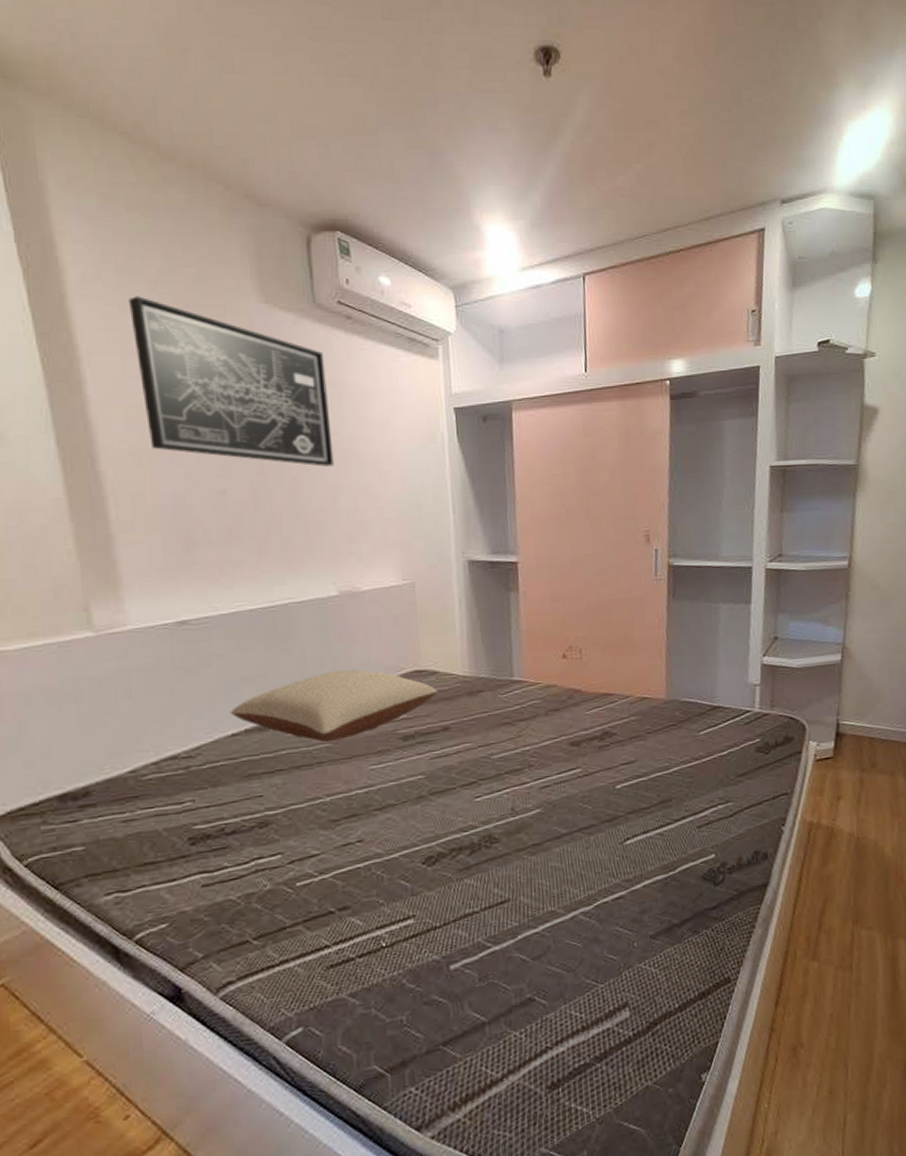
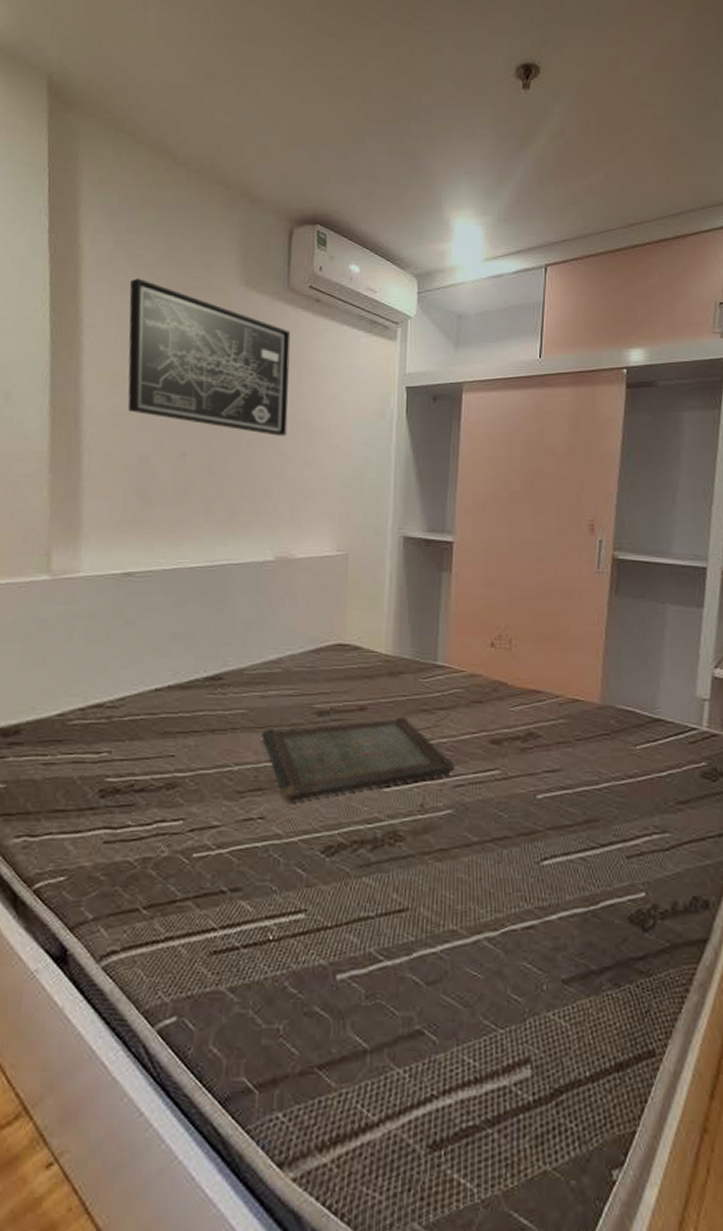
pillow: present [230,668,438,743] -> none [157,635,358,709]
serving tray: none [349,731,540,824] -> present [262,716,454,803]

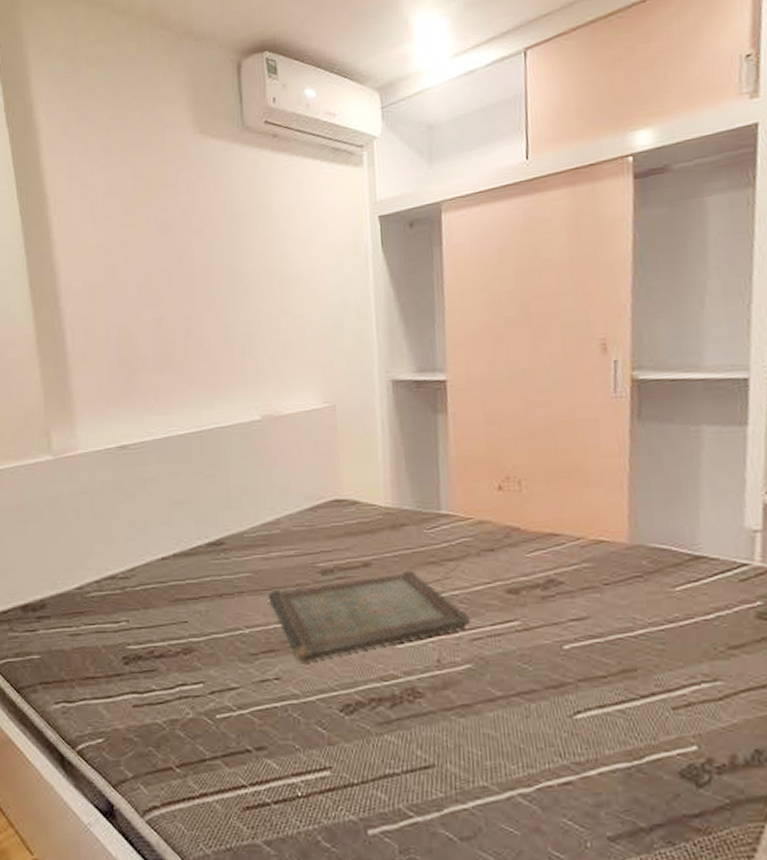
wall art: present [127,278,291,436] -> none [87,143,259,289]

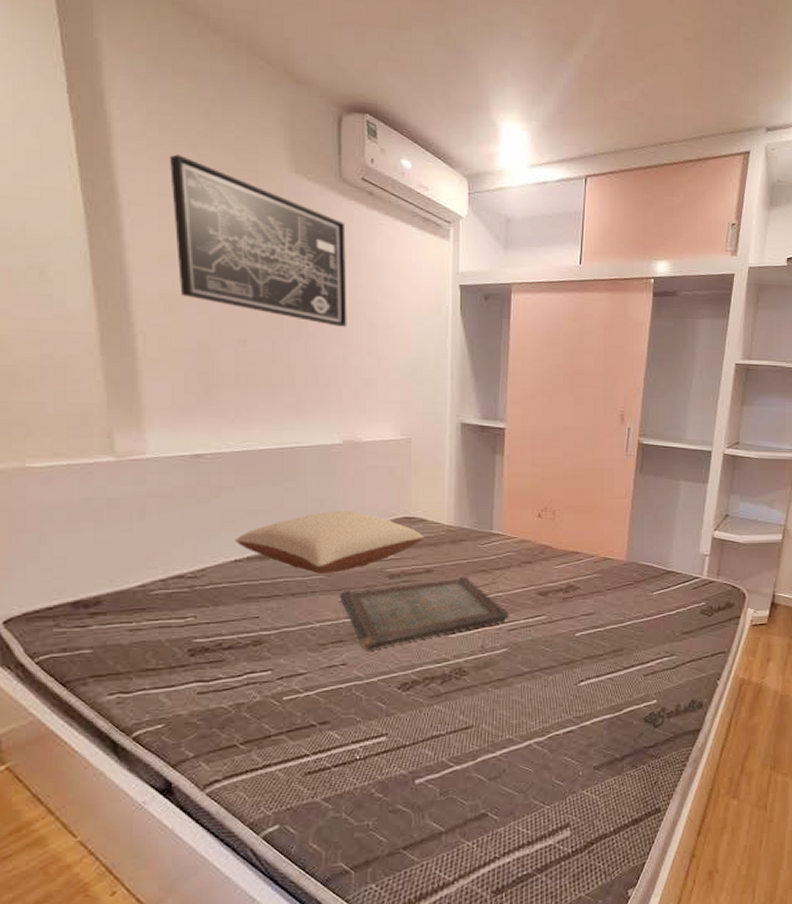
wall art: none [87,143,259,289] -> present [170,154,347,327]
pillow: none [160,496,358,572] -> present [234,511,424,575]

